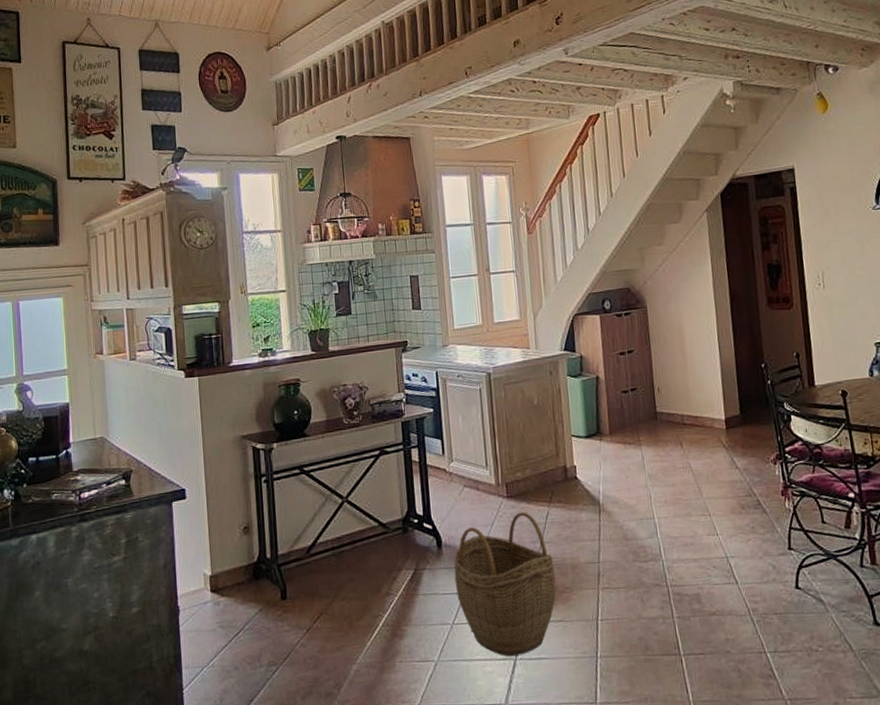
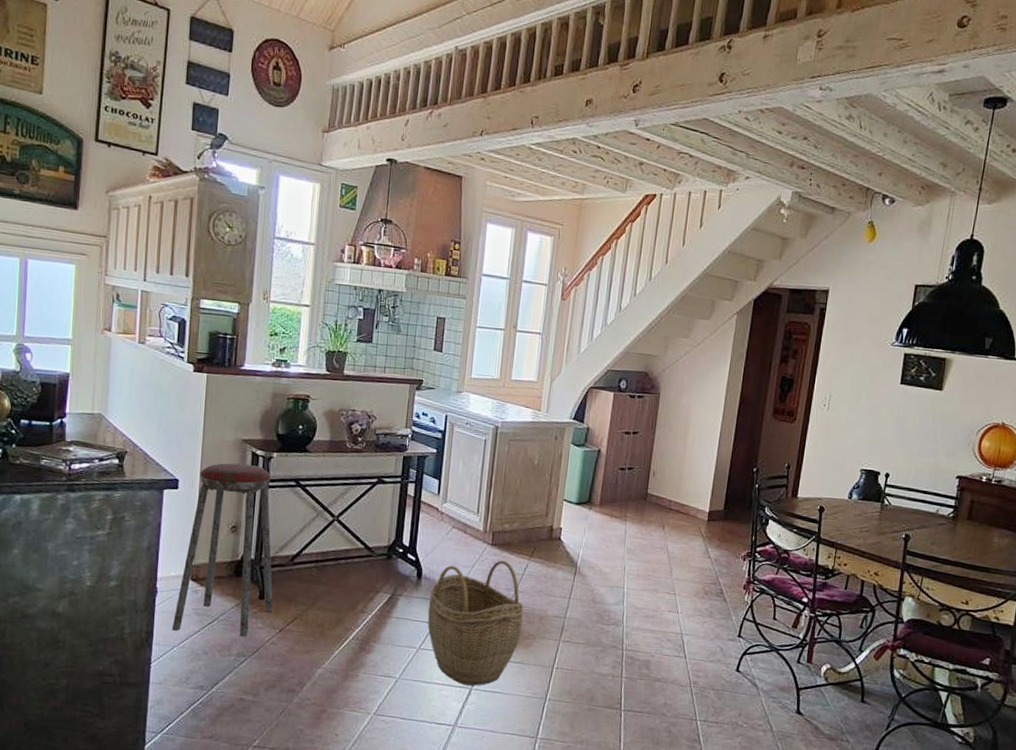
music stool: none [198,460,297,651] -> present [171,463,273,637]

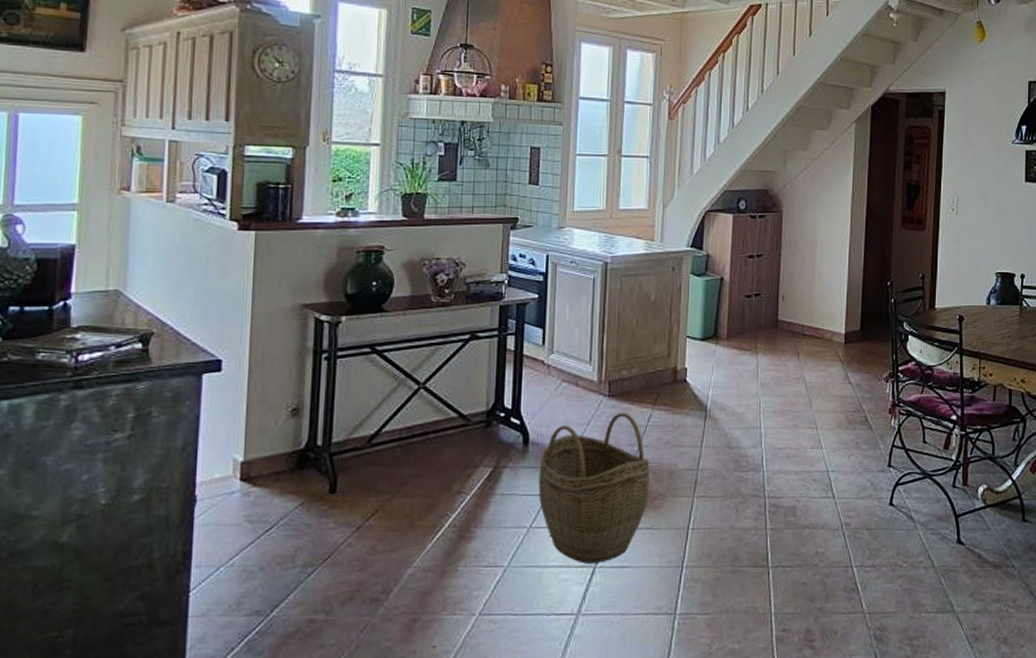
music stool: present [171,463,273,637] -> none [216,333,348,547]

